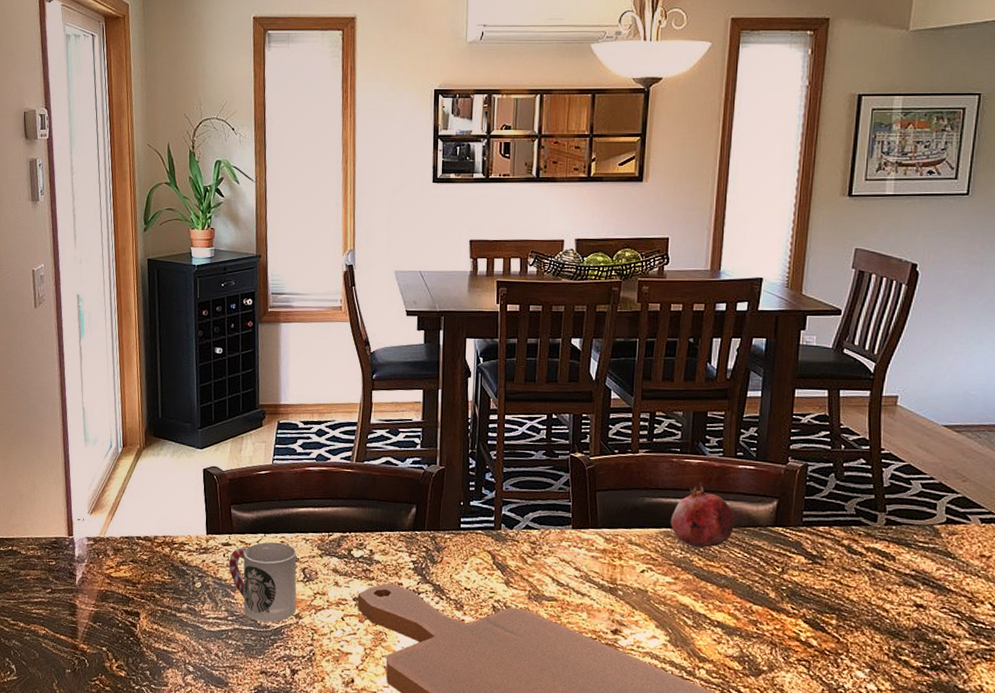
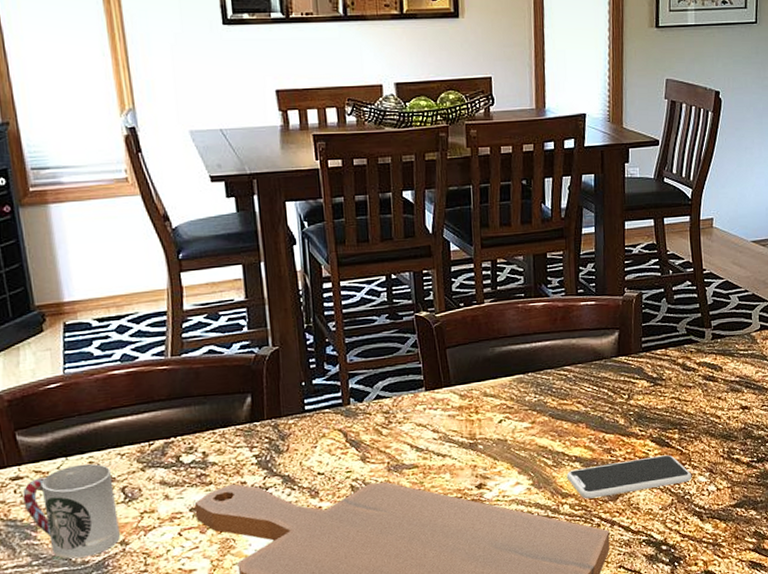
fruit: present [670,482,737,548] -> none [521,324,584,389]
smartphone: none [706,635,849,674] -> present [566,455,692,499]

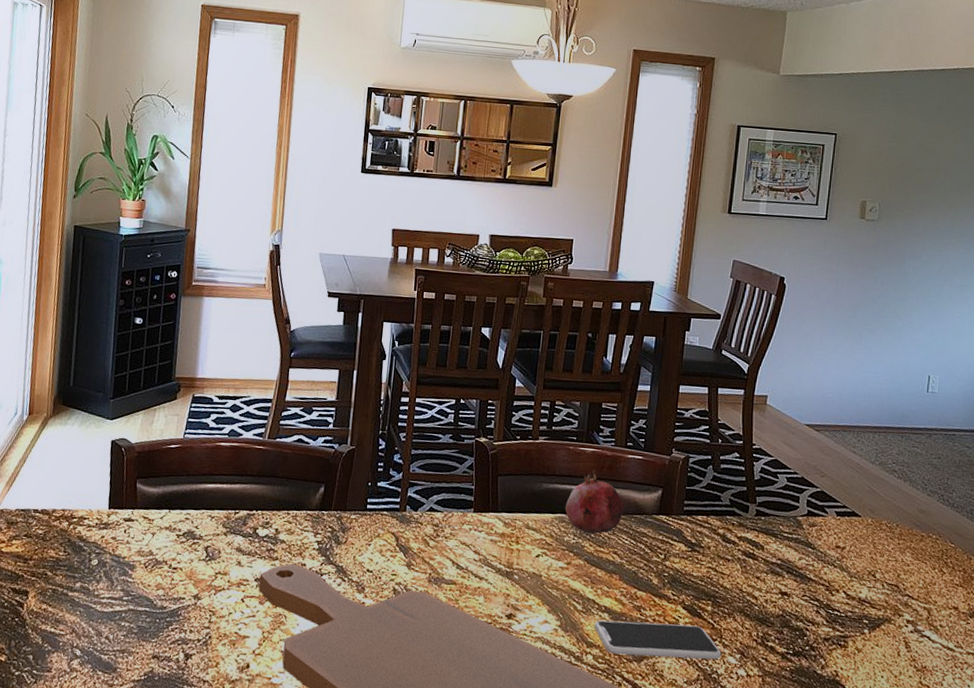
cup: present [22,463,120,559] -> none [129,518,201,603]
fruit: none [521,324,584,389] -> present [565,470,625,534]

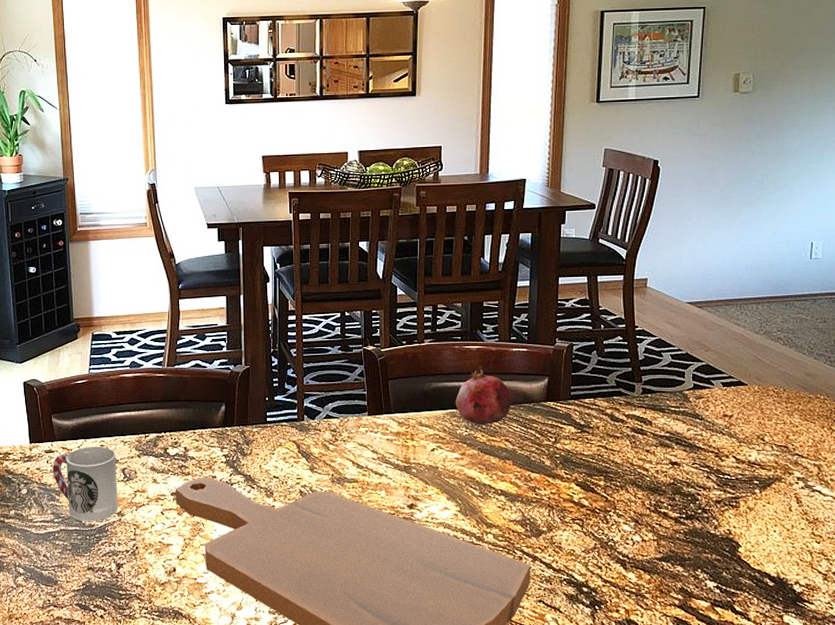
cup: none [129,518,201,603] -> present [52,446,118,521]
smartphone: present [594,620,722,660] -> none [492,500,617,532]

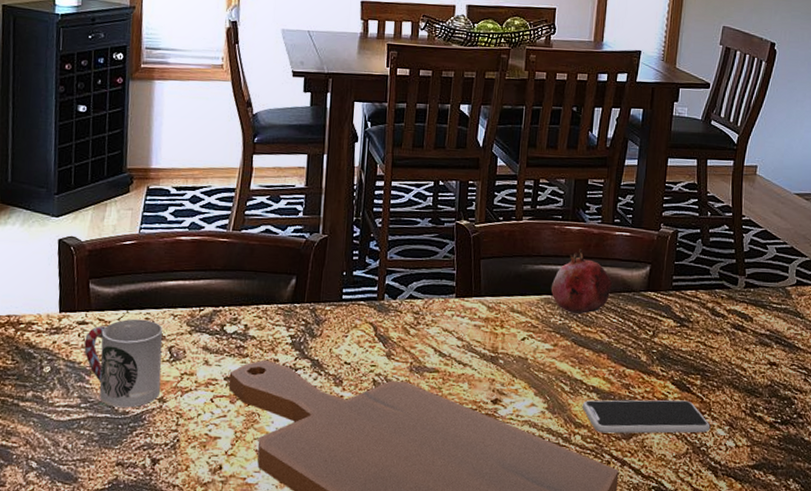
smartphone: none [492,500,617,532] -> present [582,400,711,434]

